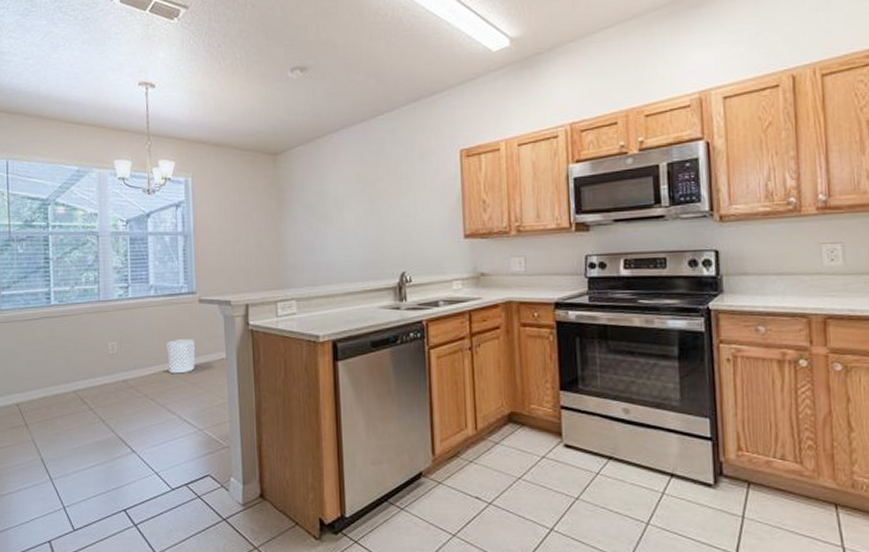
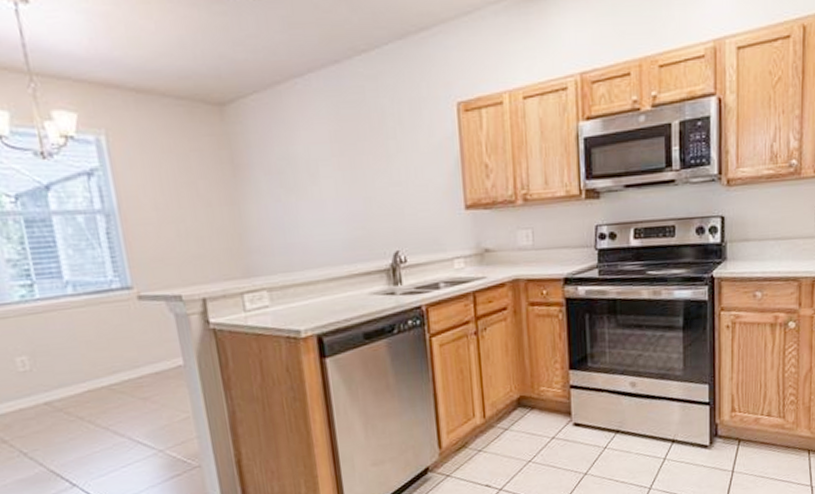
waste bin: present [166,339,196,374] -> none [100,345,144,390]

